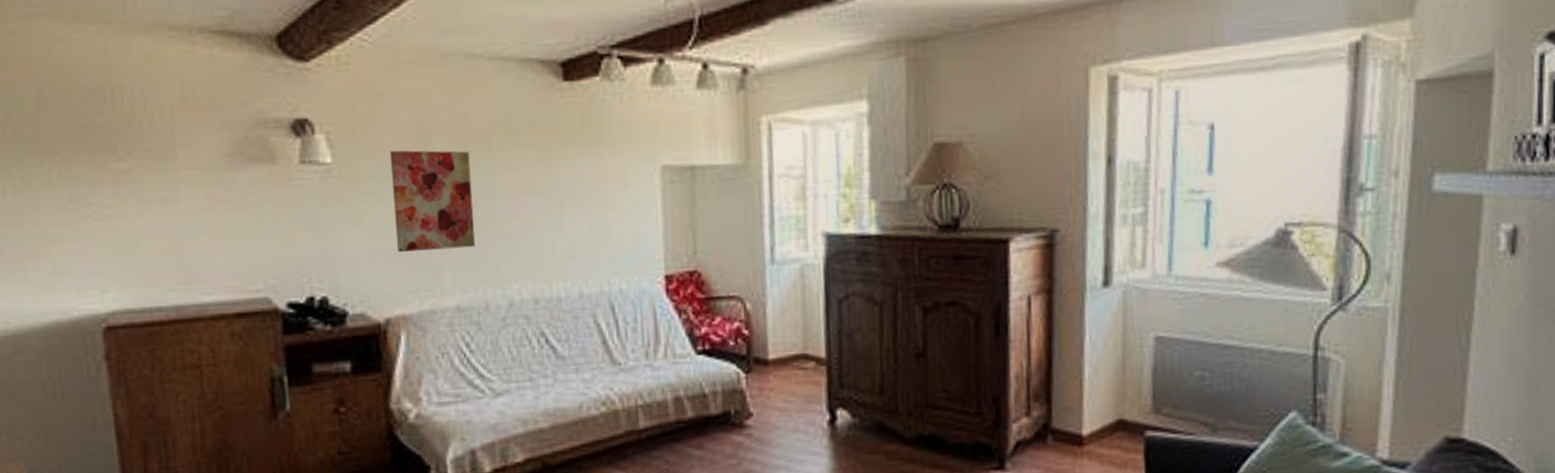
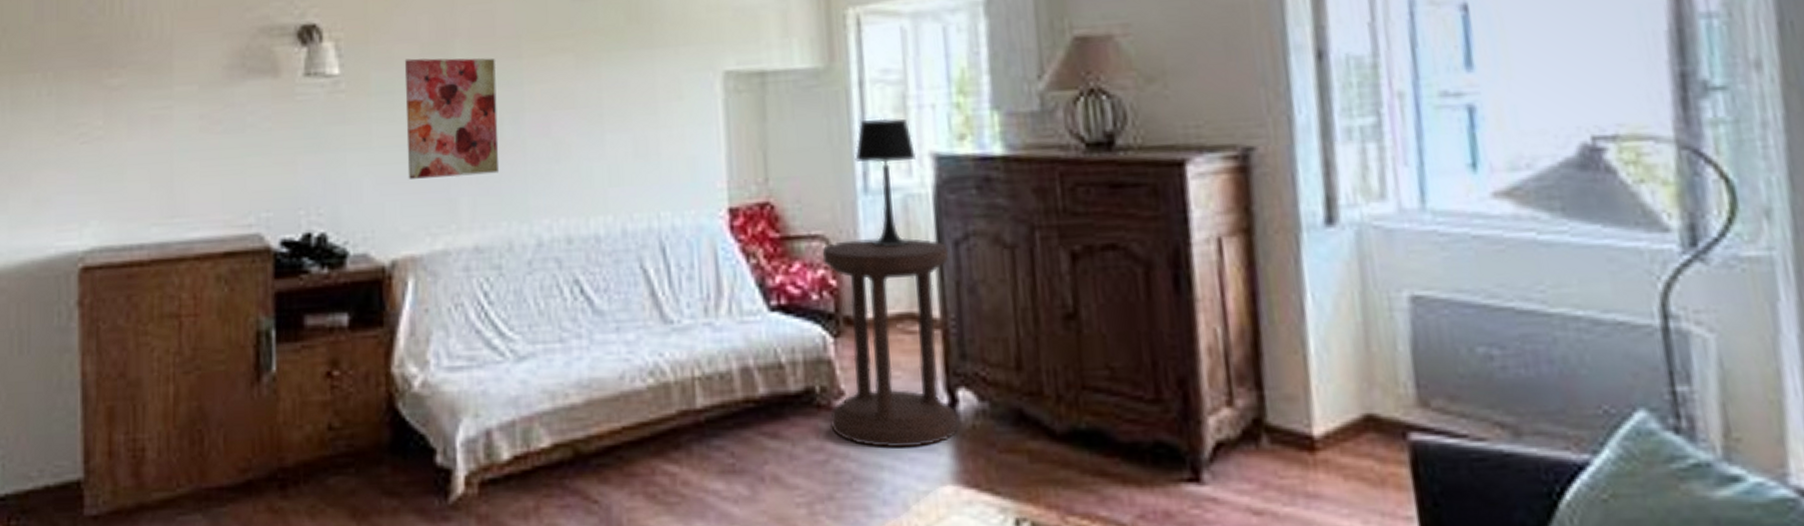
side table: none [737,298,836,453] -> present [822,238,958,448]
table lamp: none [764,205,812,304] -> present [854,118,917,246]

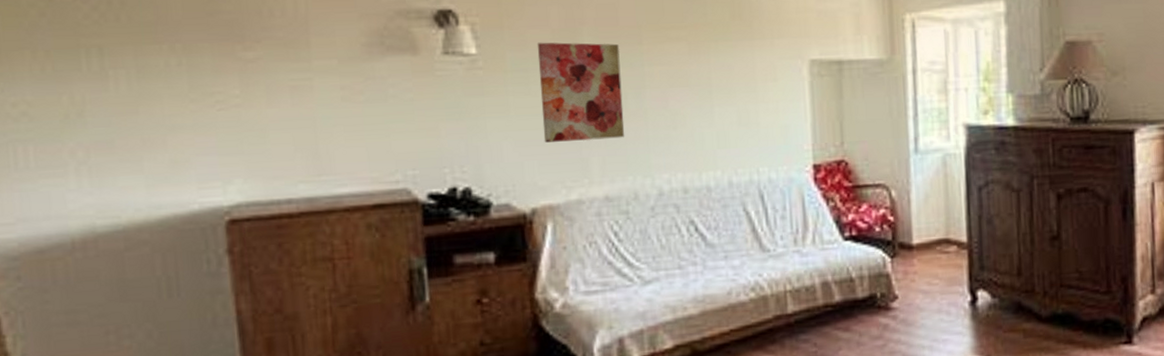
side table: present [822,238,958,448] -> none [883,186,977,334]
table lamp: present [854,118,917,246] -> none [908,98,954,192]

